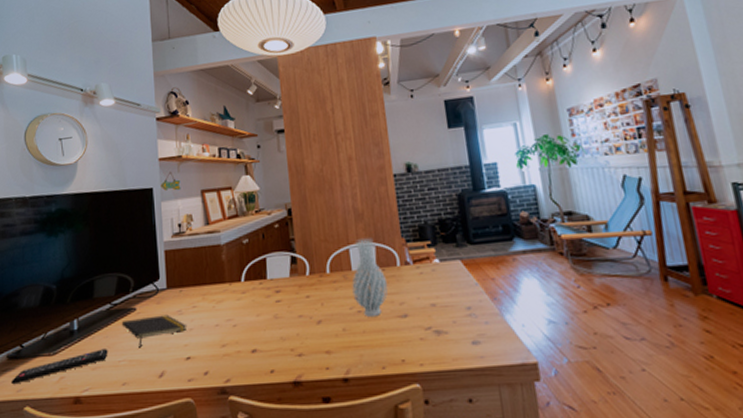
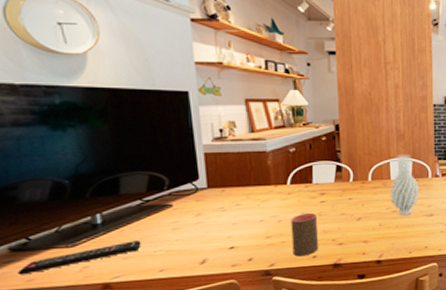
notepad: present [121,314,188,348] -> none [155,211,231,240]
cup: none [246,314,277,371] -> present [291,212,319,257]

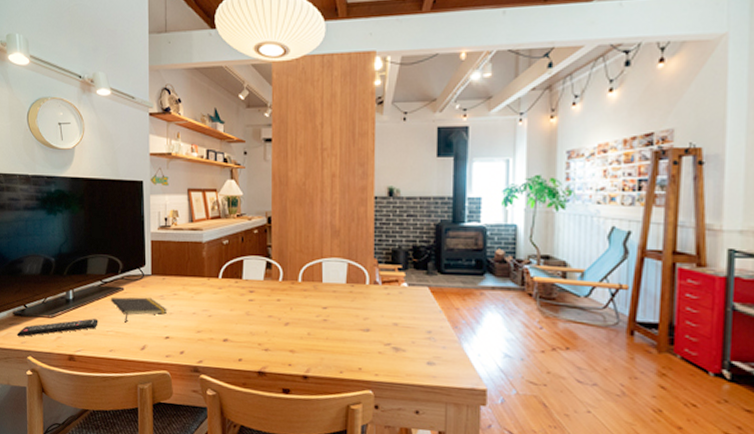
notepad: none [155,211,231,240] -> present [110,297,168,323]
cup: present [291,212,319,257] -> none [220,310,245,358]
vase: present [390,153,420,216] -> none [321,253,355,327]

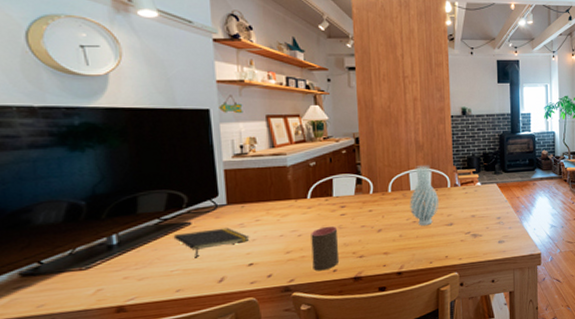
remote control: present [17,319,98,337] -> none [28,260,158,301]
cup: none [220,310,245,358] -> present [311,225,340,271]
vase: none [321,253,355,327] -> present [410,164,440,226]

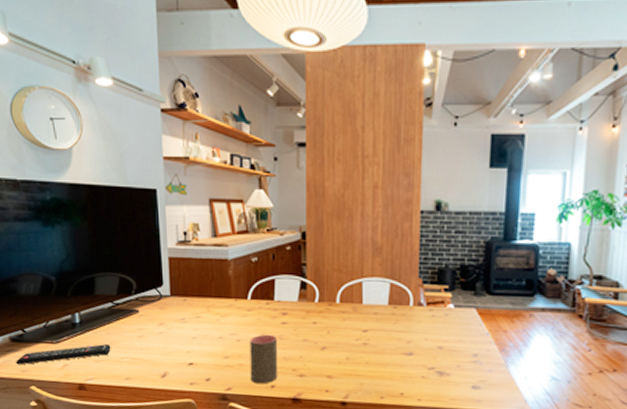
remote control: none [28,260,158,301] -> present [16,344,111,365]
notepad: present [173,228,250,258] -> none [123,320,191,348]
vase: present [410,164,440,226] -> none [360,272,398,351]

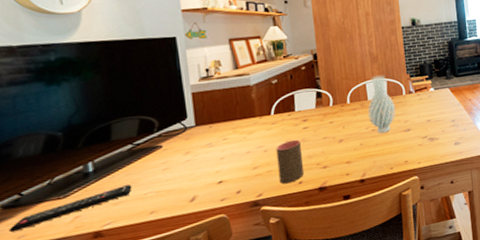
vase: none [360,272,398,351] -> present [368,74,396,134]

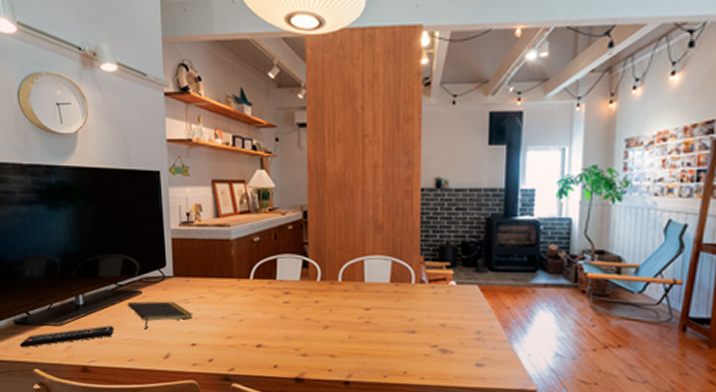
notepad: none [146,148,219,180] -> present [127,301,194,330]
cup: present [276,139,305,185] -> none [252,313,281,364]
vase: present [368,74,396,134] -> none [363,250,400,330]

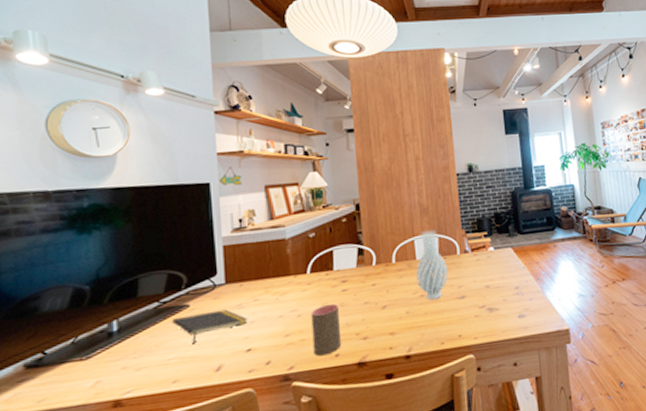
remote control: present [20,326,114,348] -> none [31,348,156,396]
cup: none [252,313,281,364] -> present [311,303,342,357]
vase: none [363,250,400,330] -> present [416,229,449,301]

